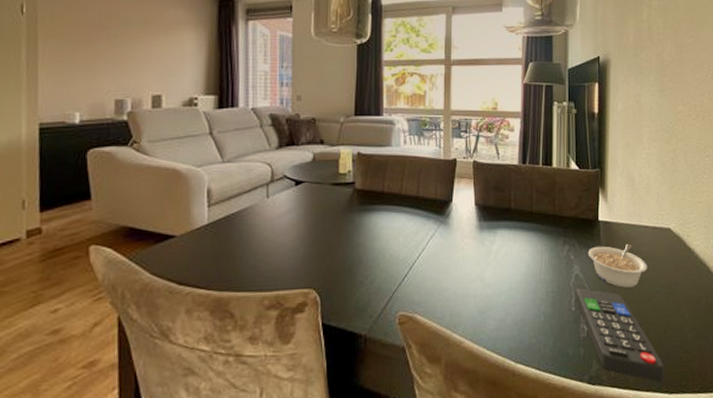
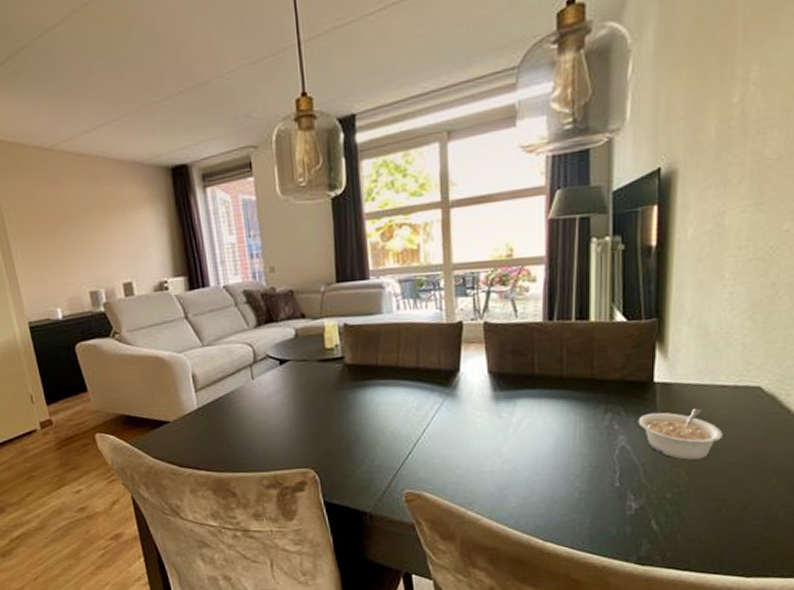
remote control: present [576,289,664,381] -> none [621,462,740,563]

